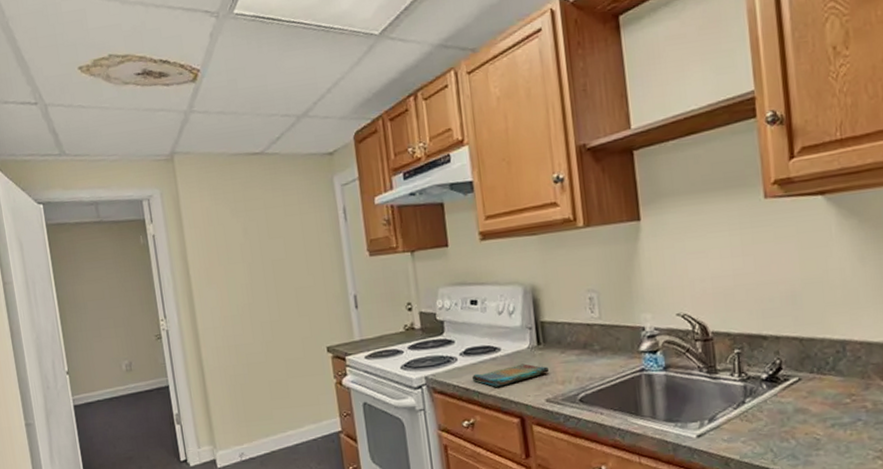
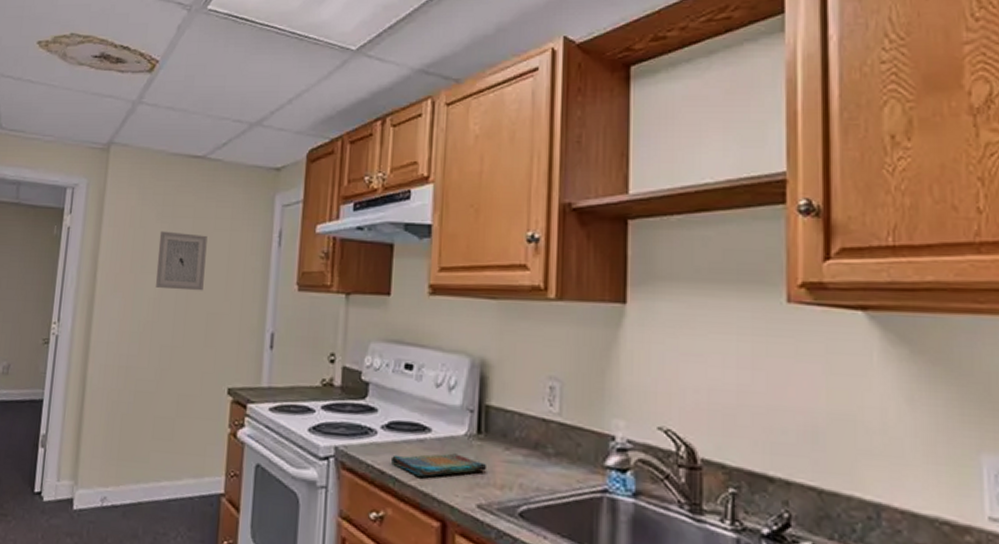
wall art: none [237,222,287,274] -> present [156,230,208,291]

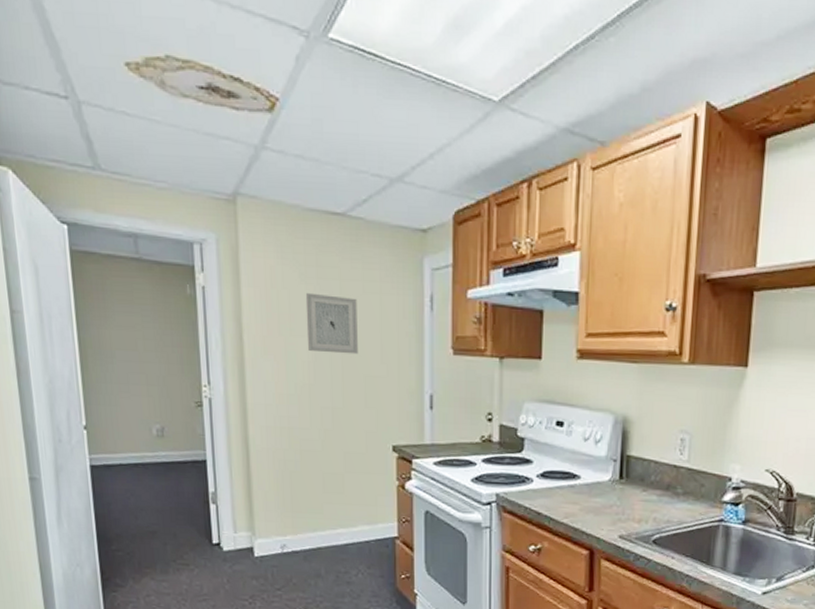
dish towel: present [390,453,488,477] -> none [545,495,628,516]

